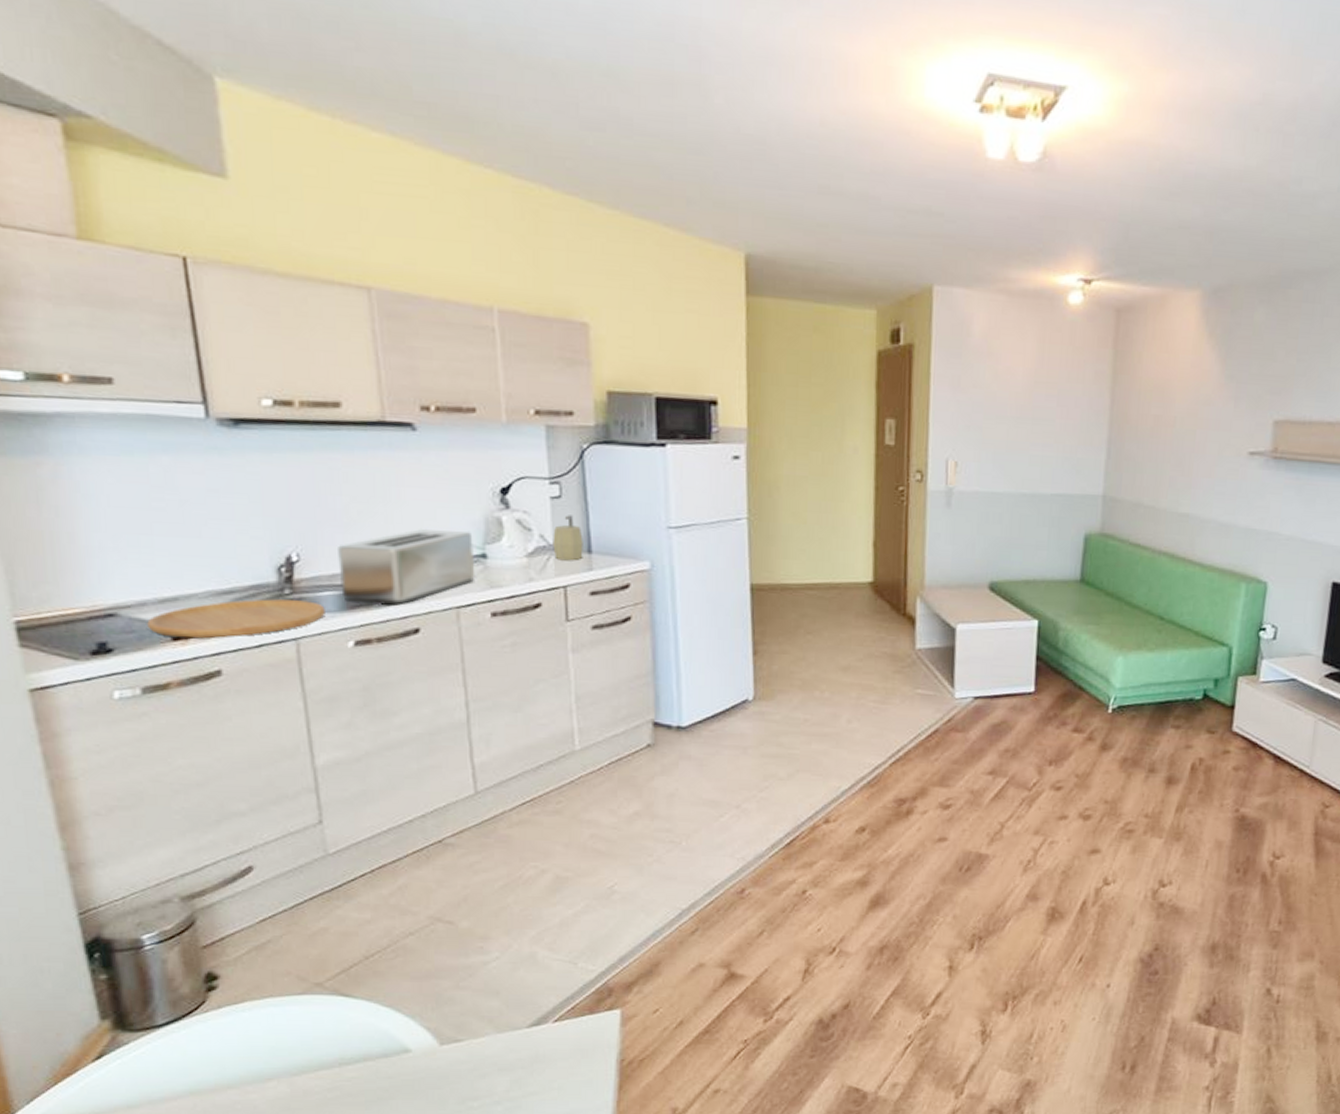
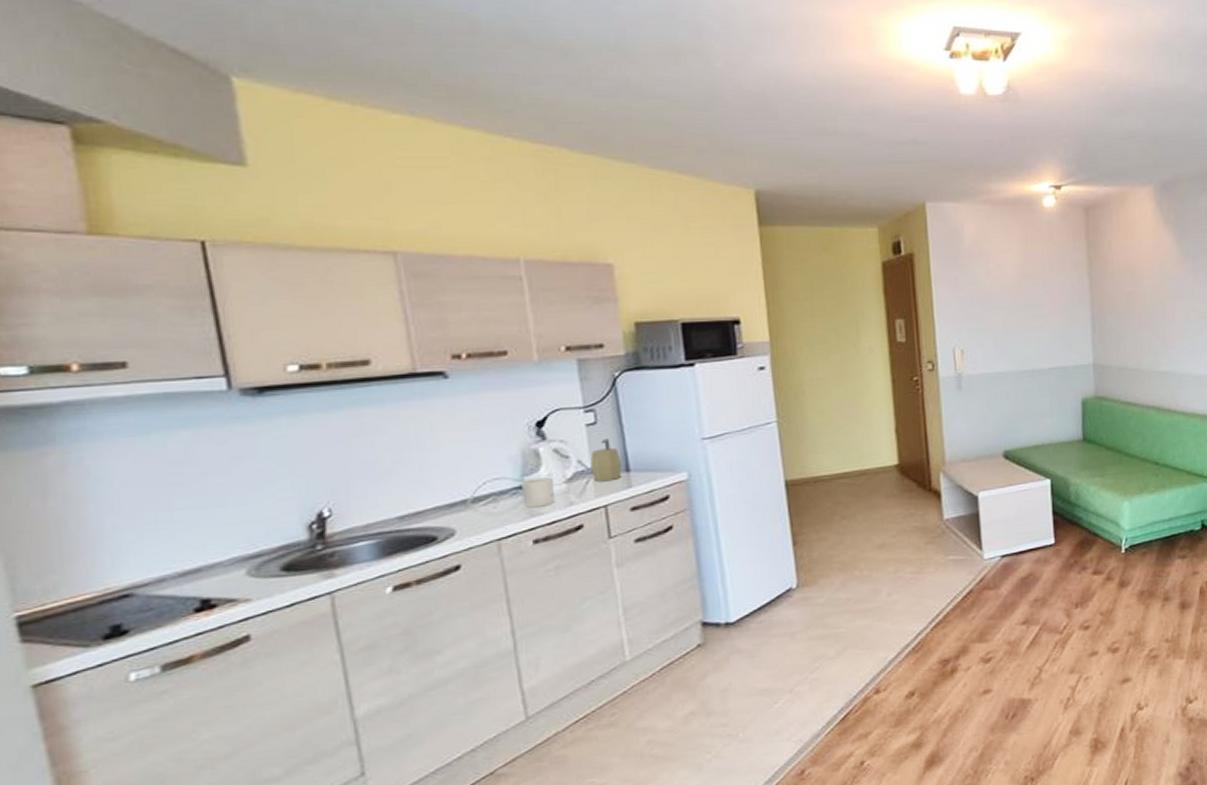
cutting board: present [147,599,325,639] -> none [166,553,361,610]
toaster: present [338,528,475,606] -> none [372,467,515,550]
mug: none [481,547,514,579] -> present [520,477,554,508]

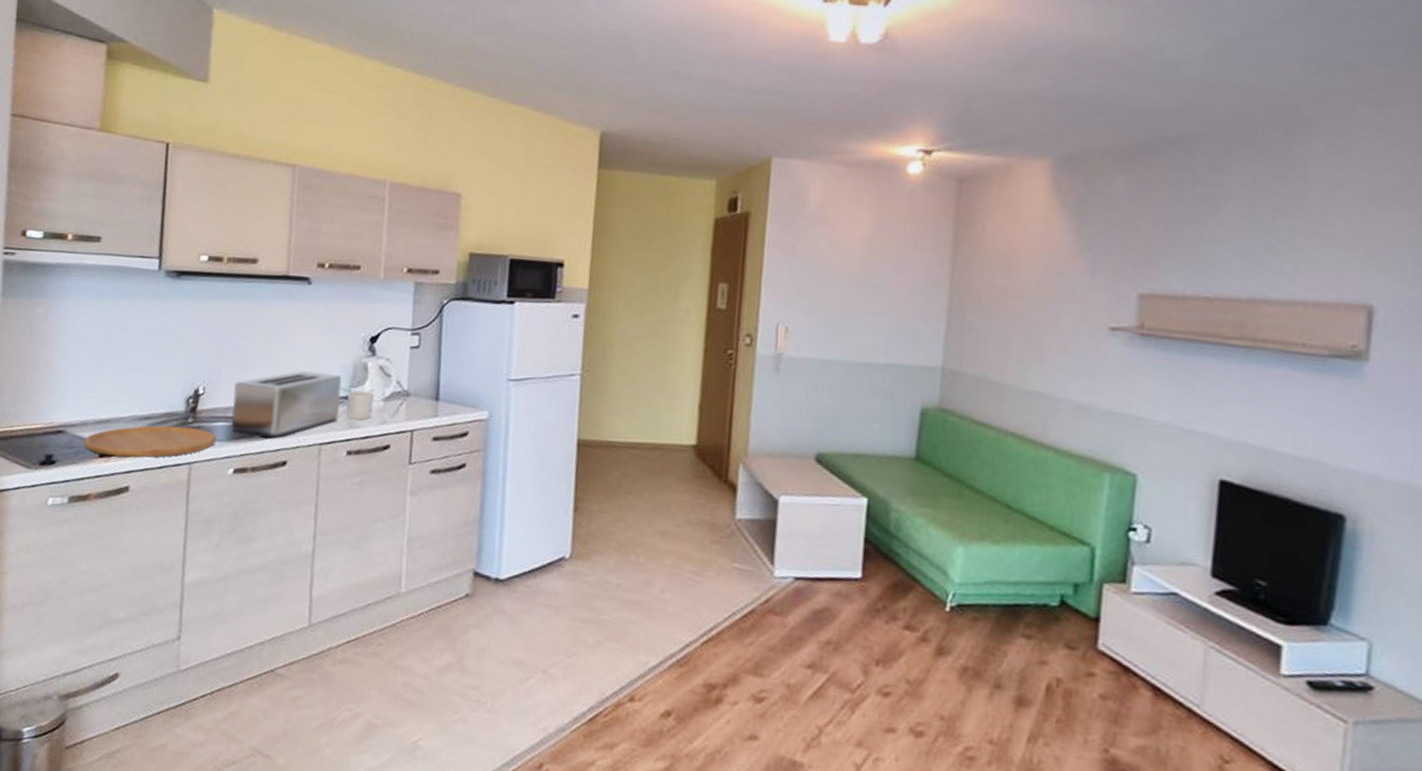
cutting board: none [166,553,361,610] -> present [83,425,217,458]
toaster: none [372,467,515,550] -> present [231,370,342,439]
soap dispenser: present [590,438,622,482] -> none [406,364,434,407]

